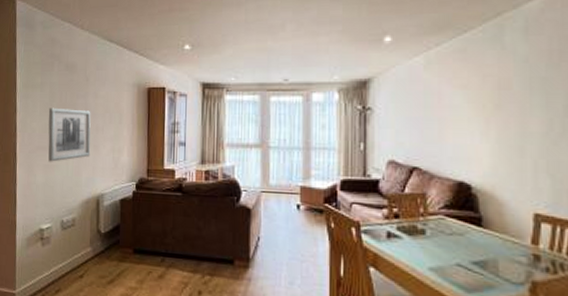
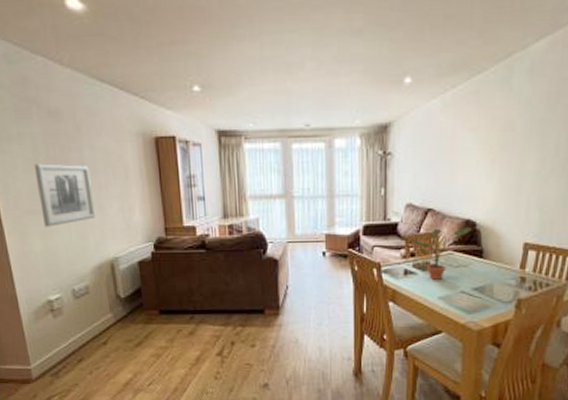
potted plant: none [397,188,466,247] -> present [413,226,471,280]

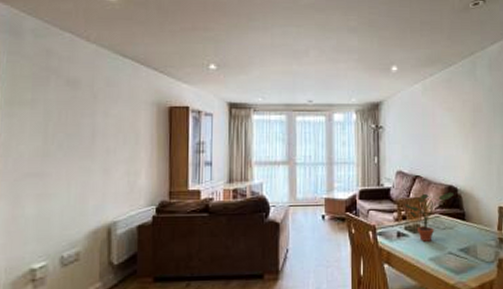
wall art: present [33,163,96,227] -> none [41,128,100,190]

